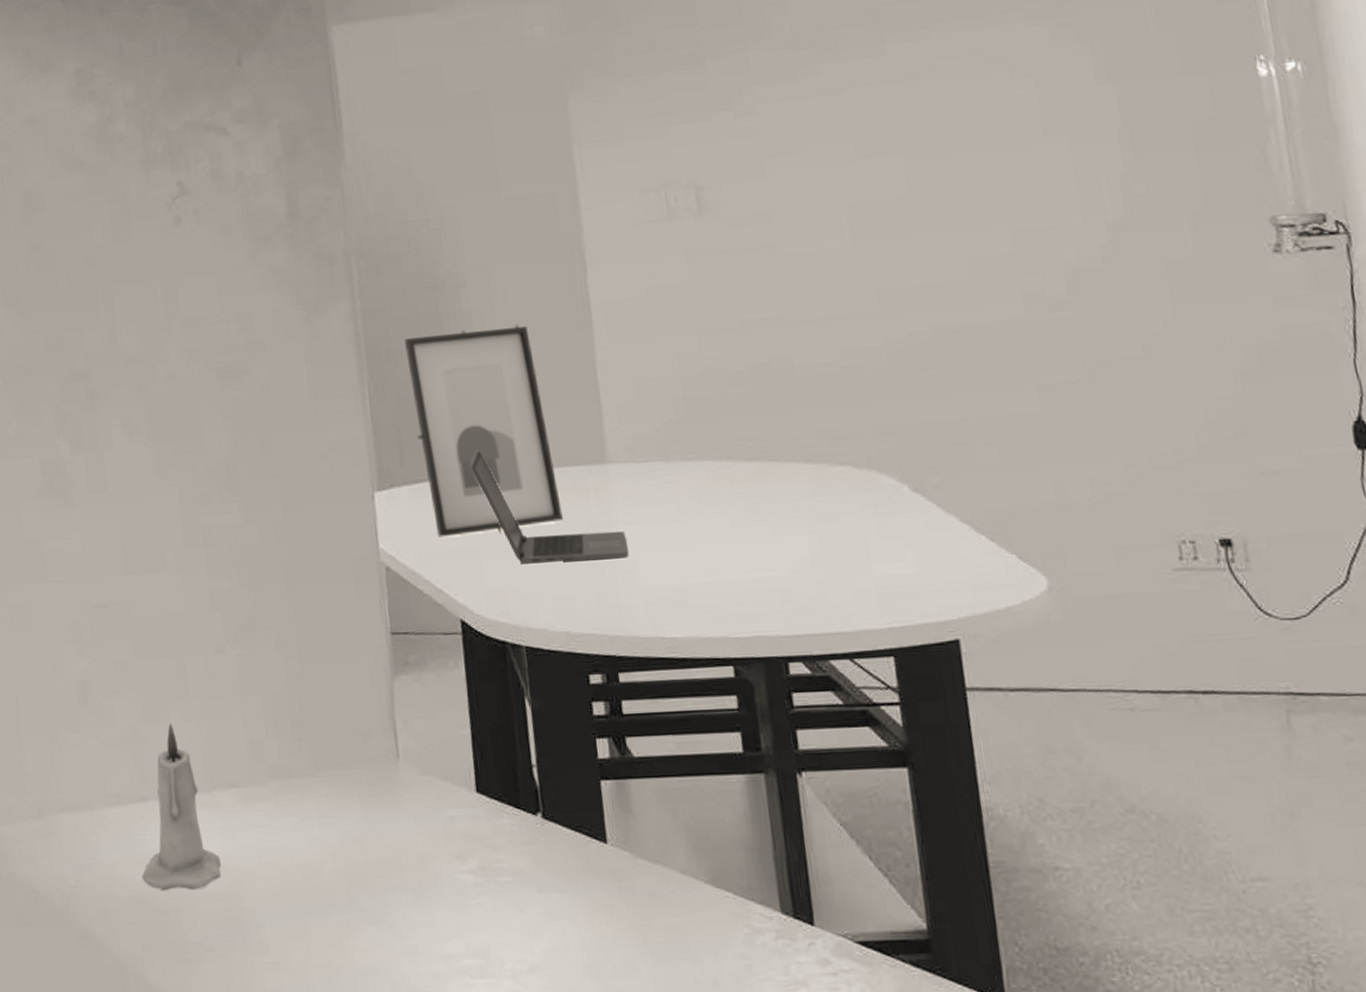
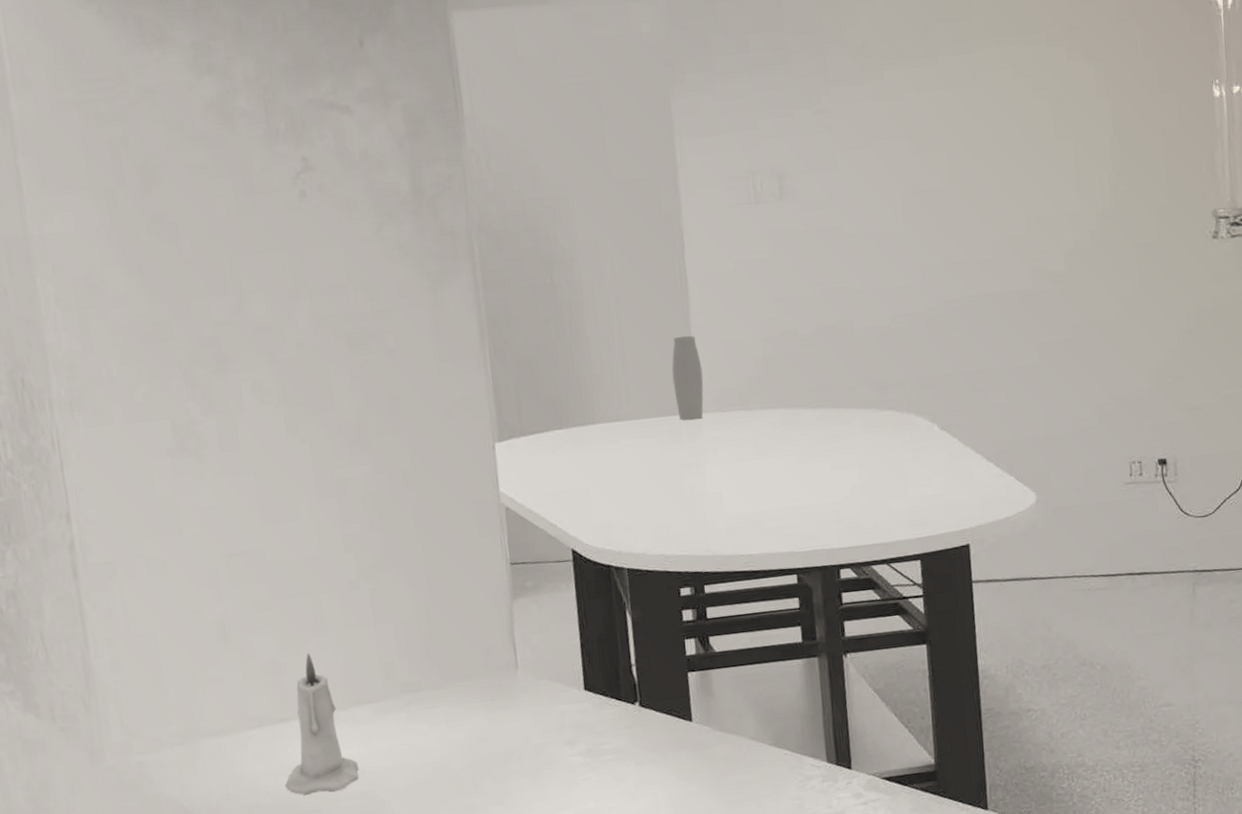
picture frame: present [404,325,563,538] -> none [522,294,661,480]
laptop: present [470,449,629,564] -> none [580,403,715,500]
vase: none [574,372,613,472] -> present [671,336,704,421]

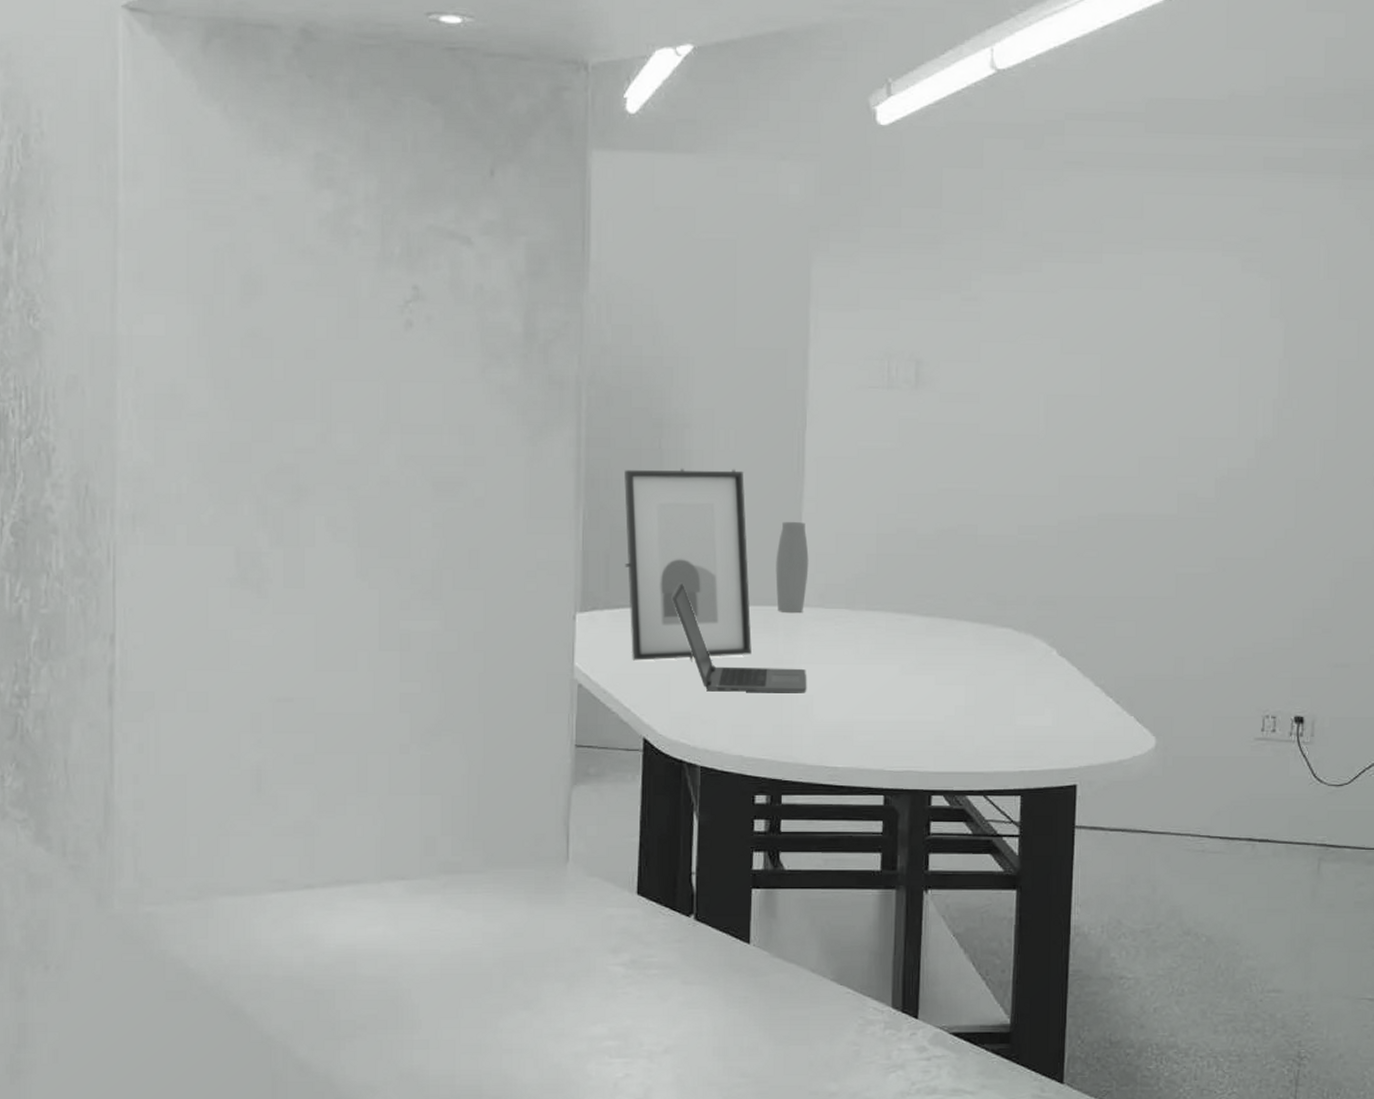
candle: present [284,652,360,795] -> none [300,816,383,973]
picture frame: none [522,294,661,480] -> present [624,468,752,661]
laptop: none [580,403,715,500] -> present [671,582,807,693]

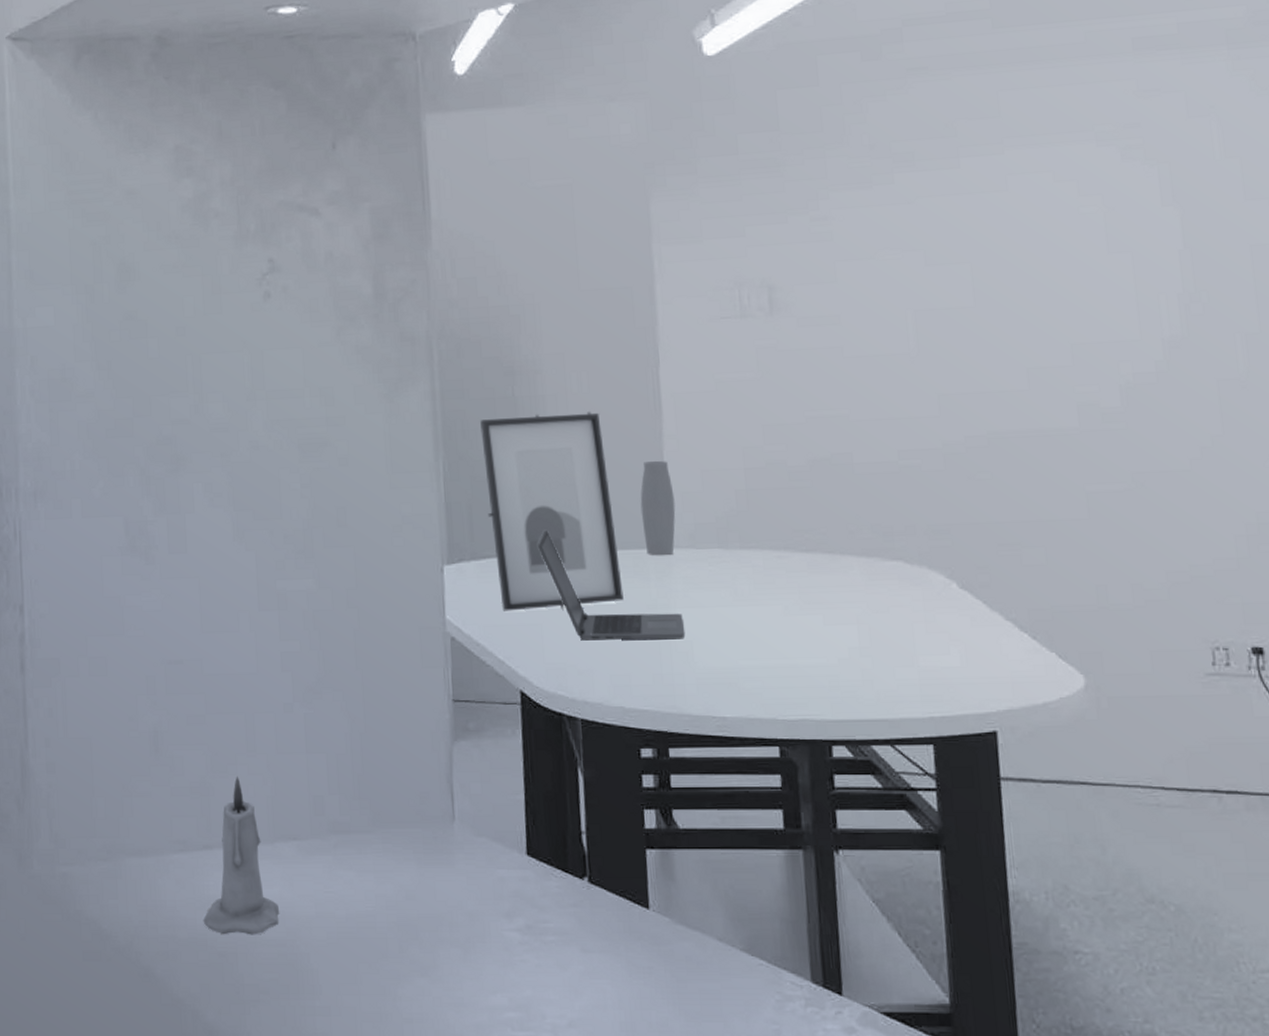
candle: none [300,816,383,973] -> present [203,776,280,935]

